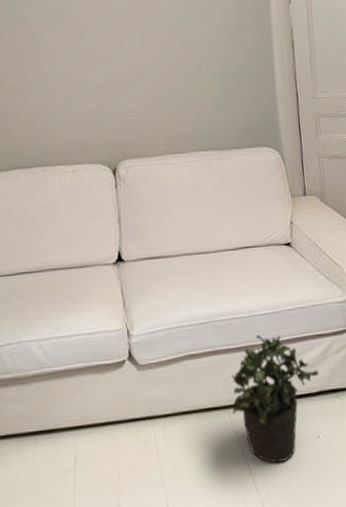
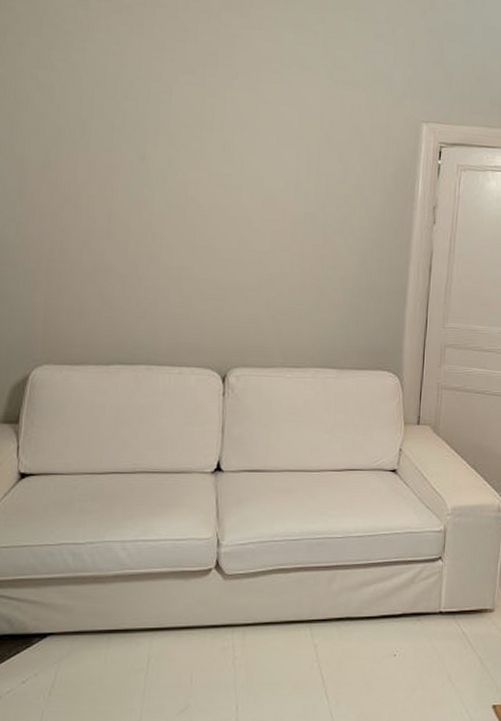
potted plant: present [231,335,319,463] -> none [314,556,405,676]

